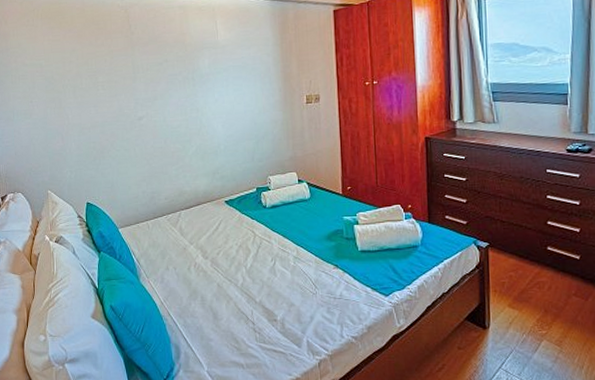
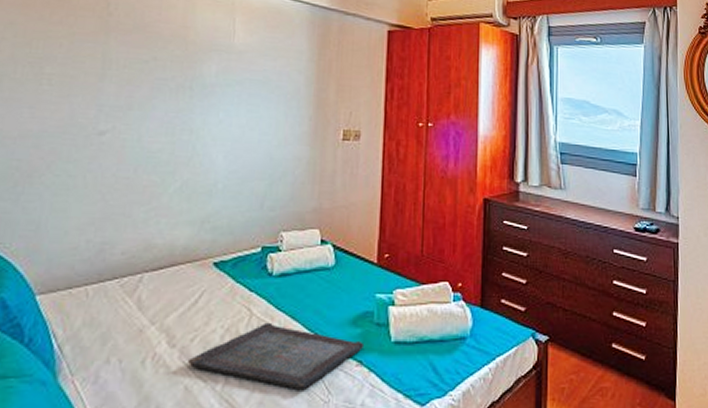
serving tray: none [216,240,339,285] -> present [187,322,365,389]

